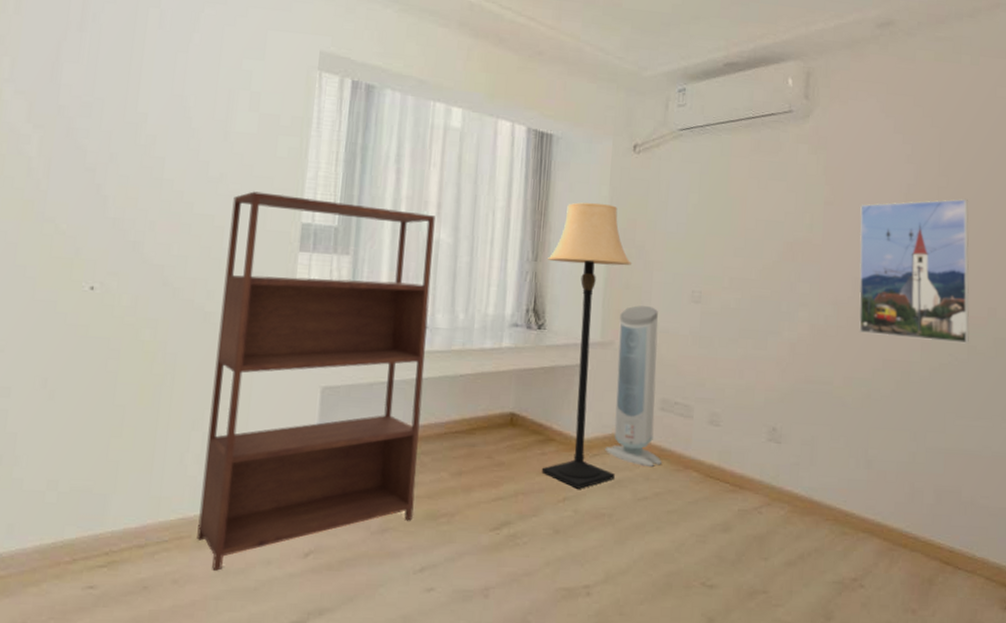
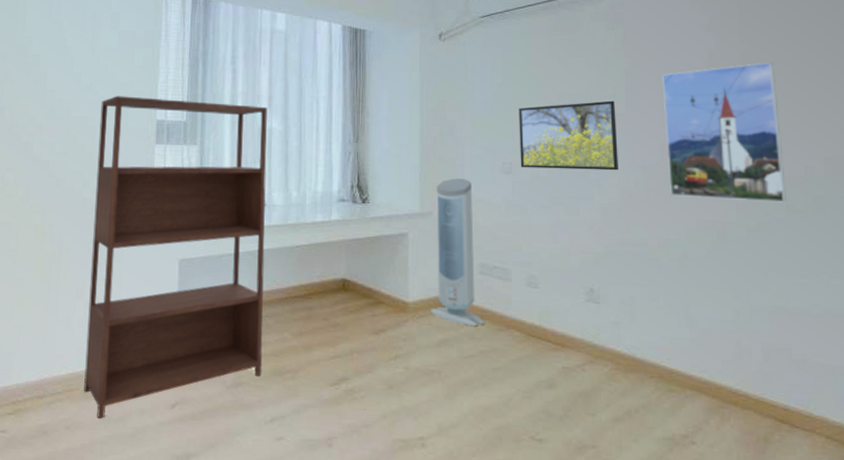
lamp: present [541,202,631,489] -> none [367,87,444,348]
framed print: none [710,229,812,305] -> present [519,100,618,171]

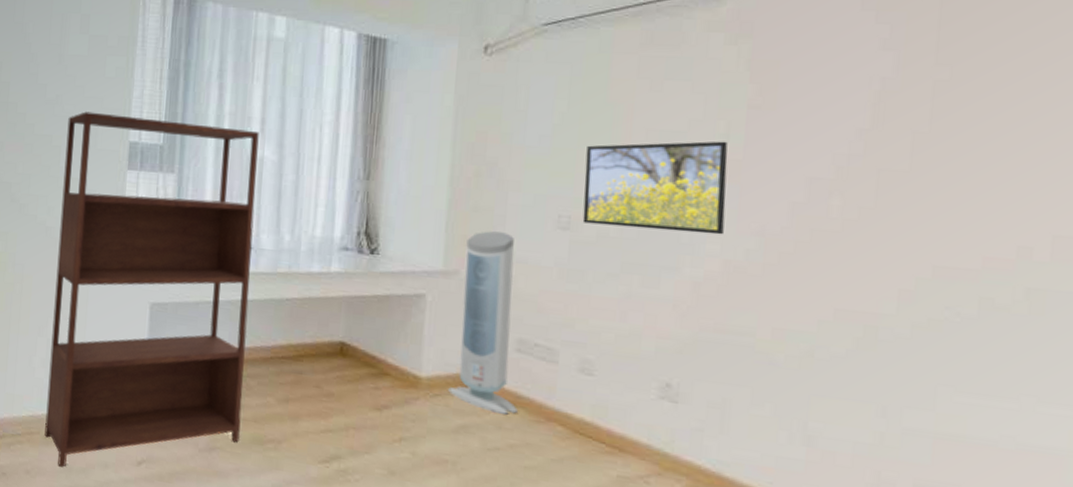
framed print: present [662,61,787,203] -> none [797,94,987,295]

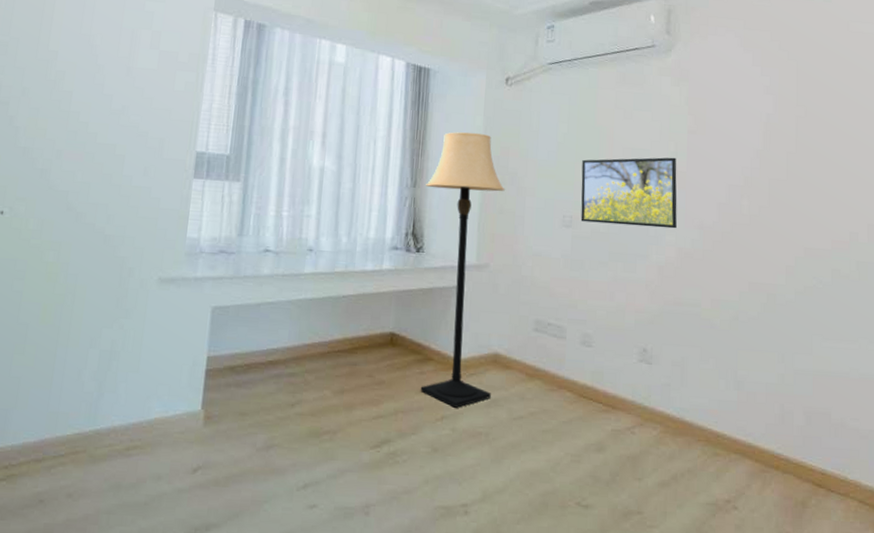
bookshelf: present [44,111,259,467] -> none [91,122,321,485]
lamp: none [374,113,481,431] -> present [420,132,505,408]
air purifier: present [448,231,518,416] -> none [481,230,536,387]

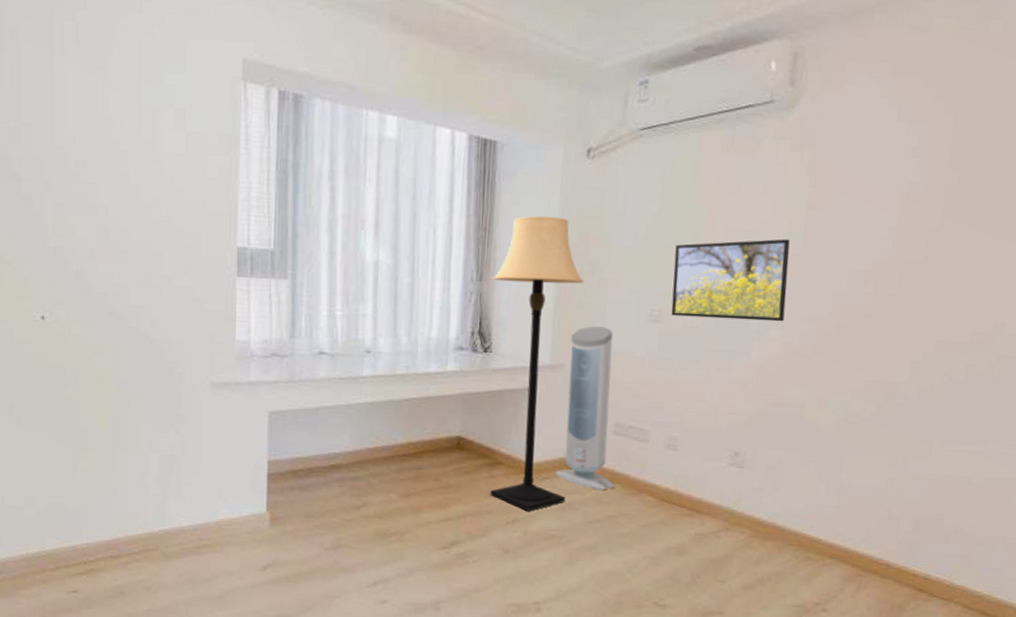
air purifier: none [481,230,536,387] -> present [555,326,614,491]

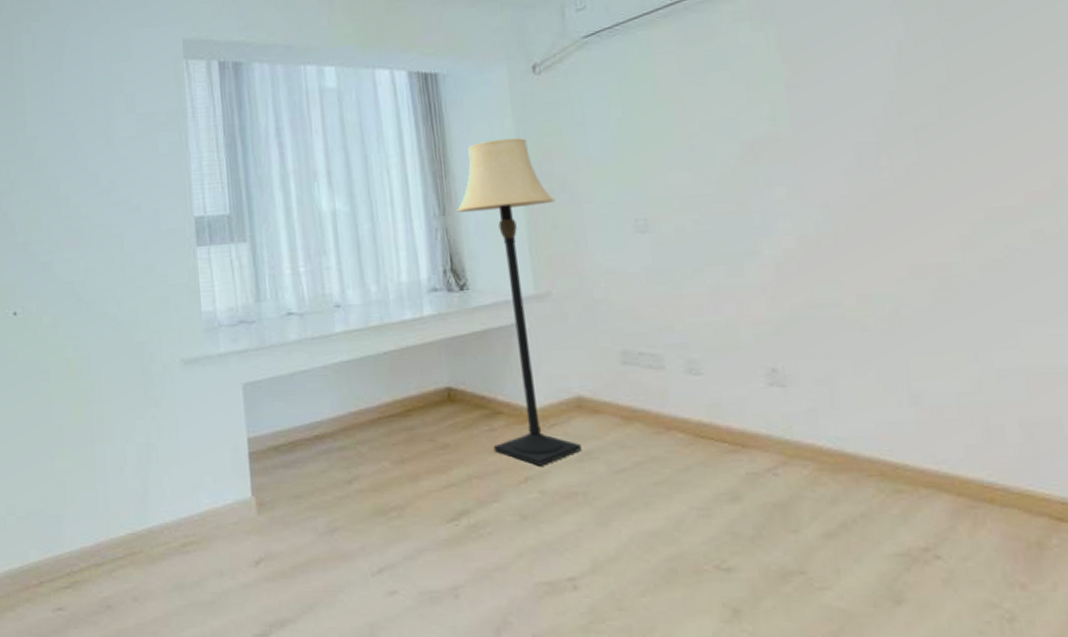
air purifier: present [555,326,614,491] -> none [552,245,636,433]
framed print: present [671,238,790,322] -> none [648,122,791,223]

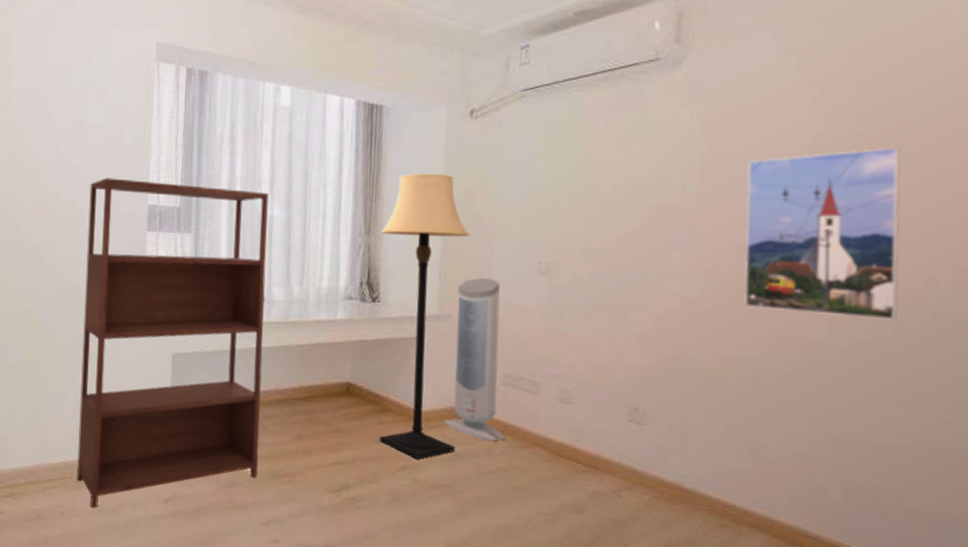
bookshelf: none [126,185,360,585] -> present [77,178,269,508]
air purifier: none [552,245,636,433] -> present [444,278,506,443]
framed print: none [836,43,1032,237] -> present [744,146,901,321]

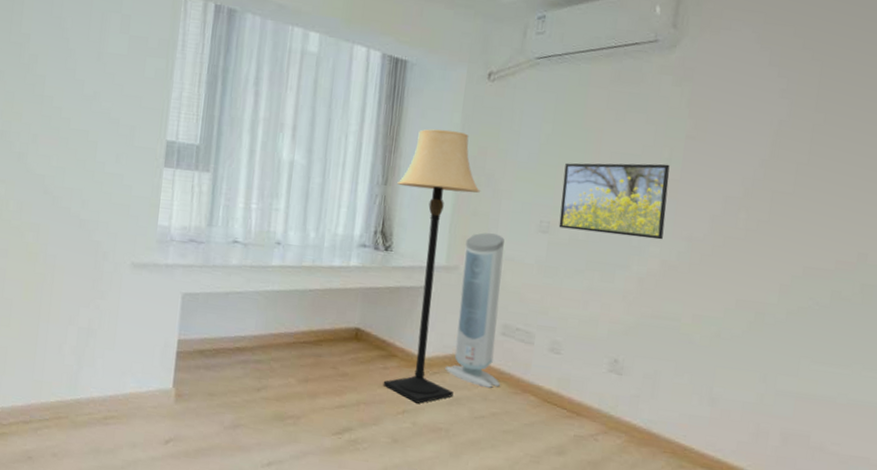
bookshelf: present [77,178,269,508] -> none [73,109,291,449]
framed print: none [559,192,684,276] -> present [559,163,670,240]
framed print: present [744,146,901,321] -> none [713,137,846,289]

